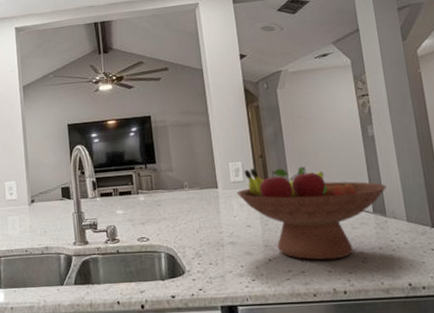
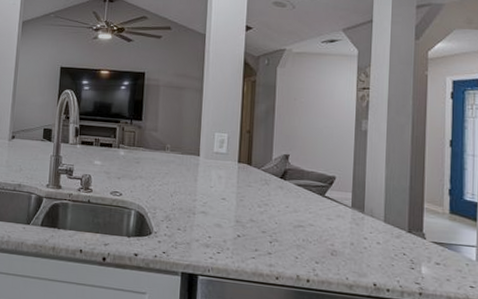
fruit bowl: present [236,166,386,260] -> none [217,142,370,247]

